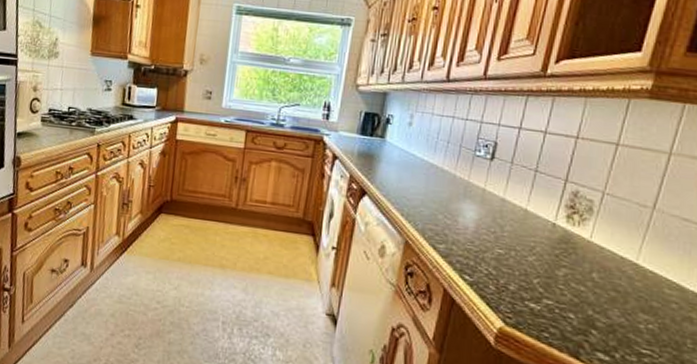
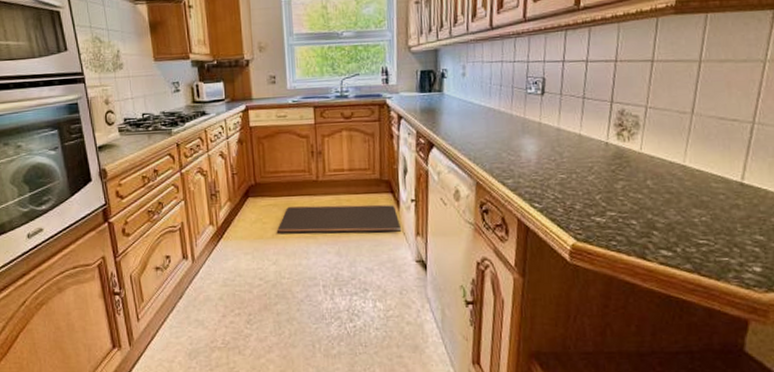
door mat: none [185,230,317,281] -> present [277,205,402,234]

